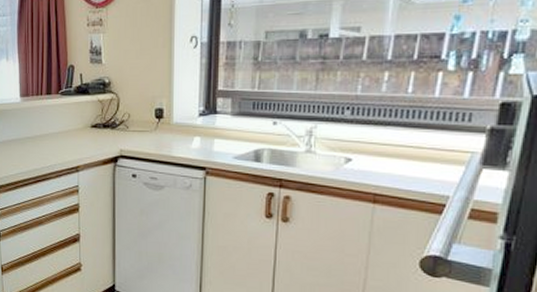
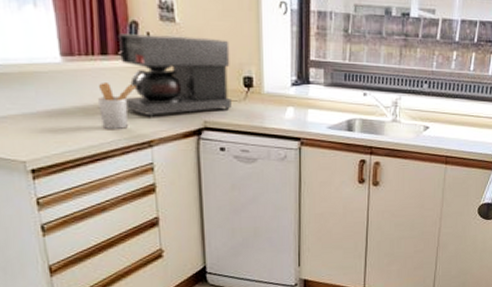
utensil holder: none [42,117,69,155] -> present [97,83,136,129]
coffee maker: none [60,75,145,146] -> present [119,33,232,117]

